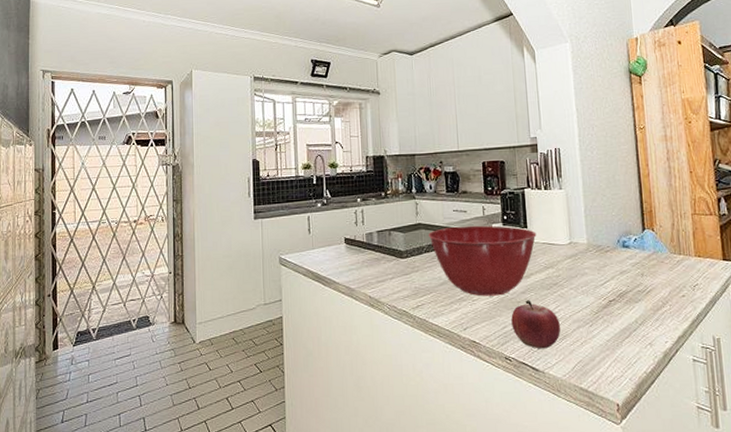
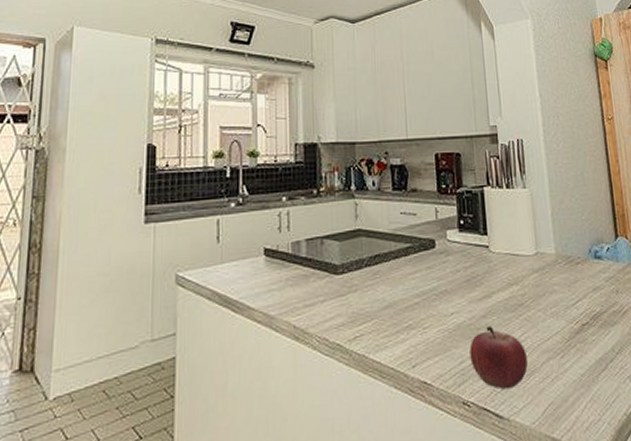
mixing bowl: present [429,225,537,296] -> none [370,232,498,323]

